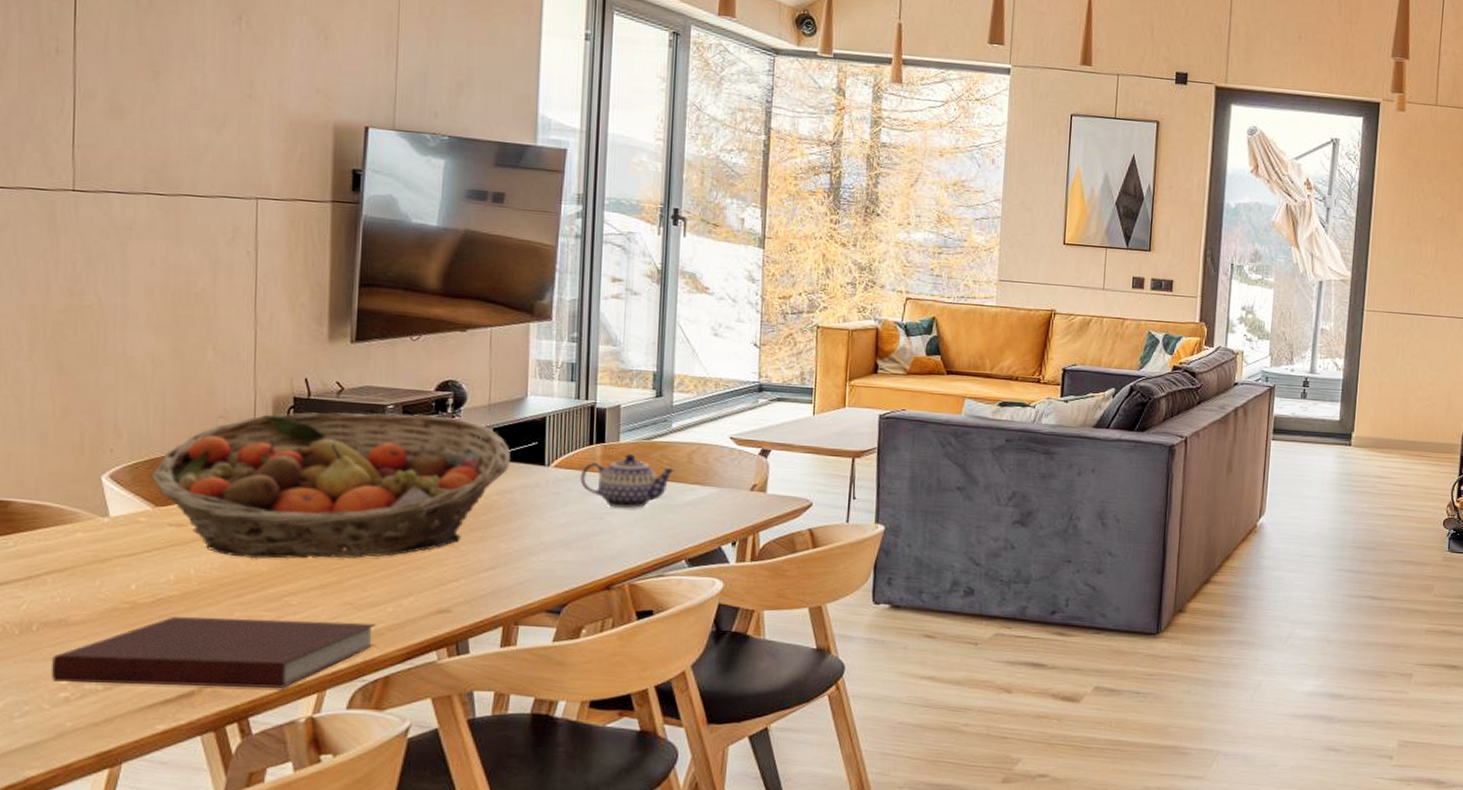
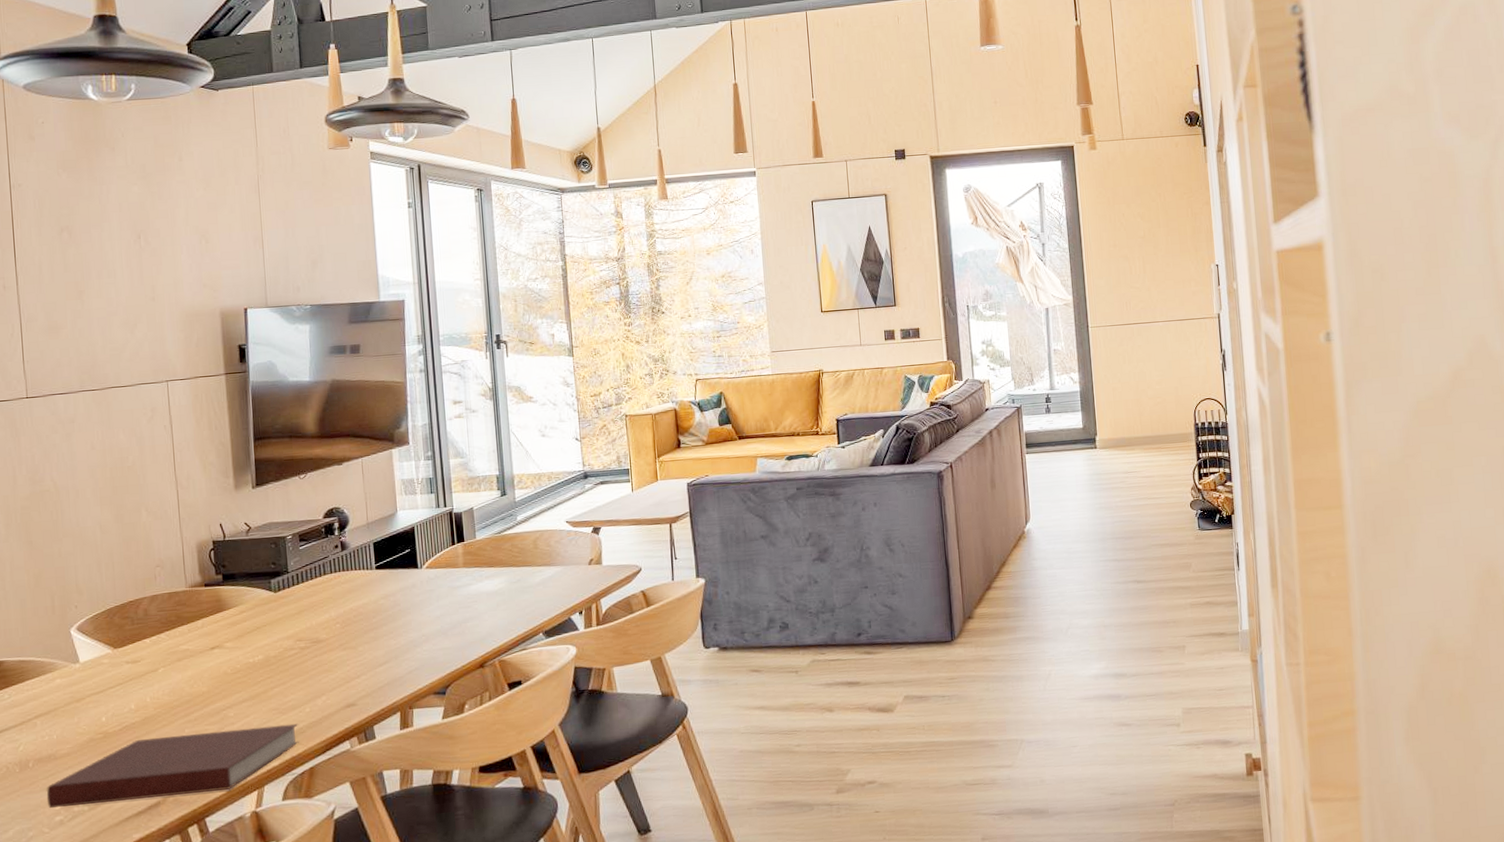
fruit basket: present [151,412,512,559] -> none [108,538,391,683]
teapot: present [580,454,676,509] -> none [447,548,525,596]

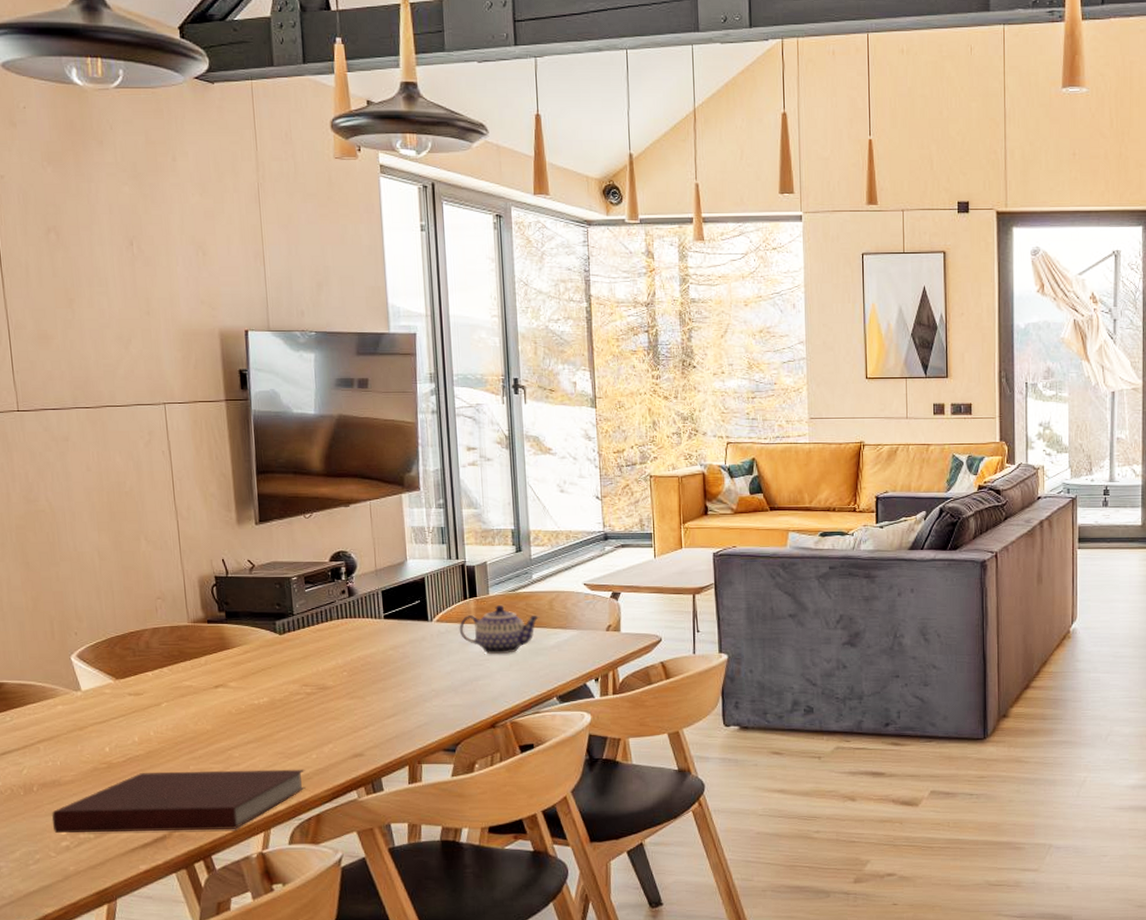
teapot: none [447,548,525,596] -> present [459,605,540,655]

